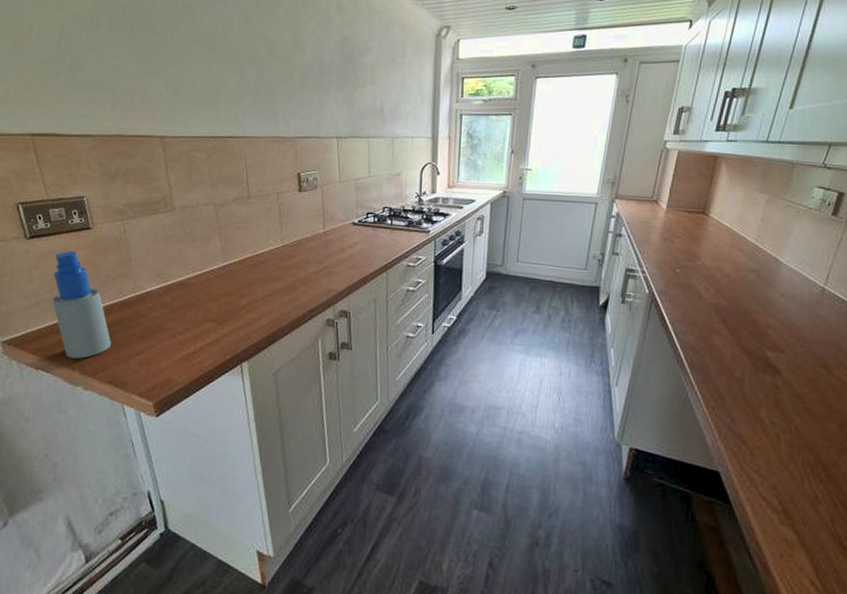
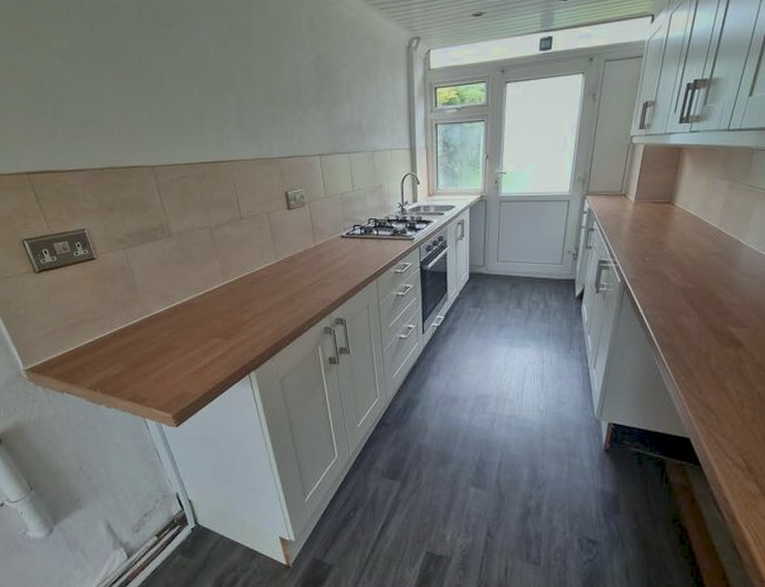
spray bottle: present [52,251,111,359] -> none [65,281,127,380]

